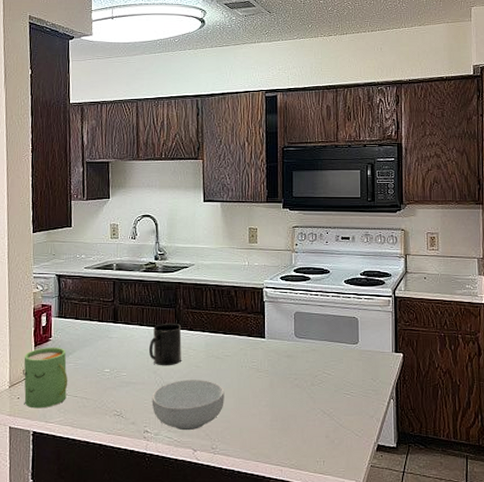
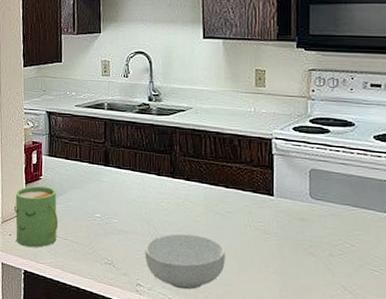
mug: present [149,323,182,366] -> none [142,170,178,218]

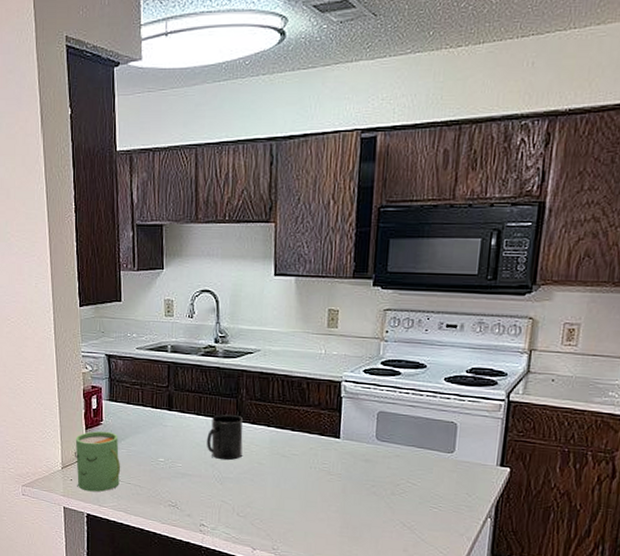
mug: none [142,170,178,218] -> present [207,414,243,461]
cereal bowl: present [144,233,226,290] -> none [209,476,289,529]

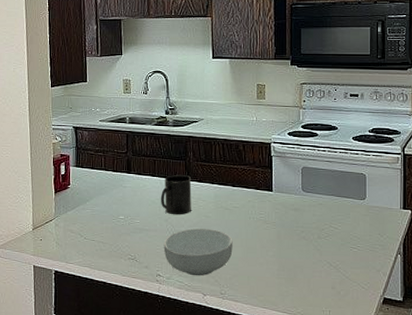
mug: present [75,431,121,492] -> none [45,194,86,250]
cereal bowl: none [209,476,289,529] -> present [163,228,233,276]

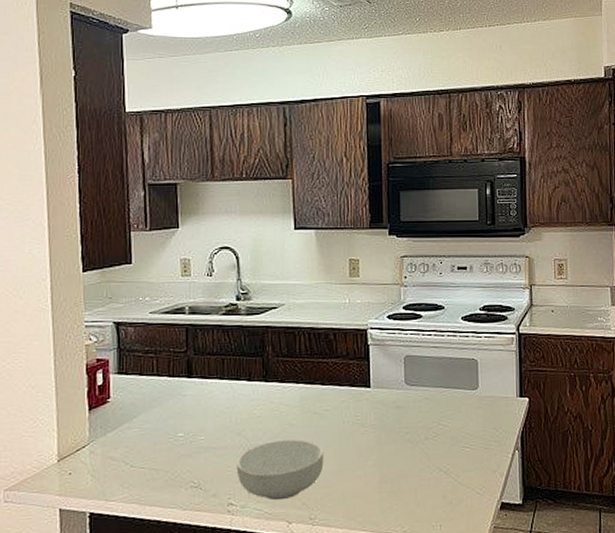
mug: present [161,174,192,215] -> none [232,374,271,426]

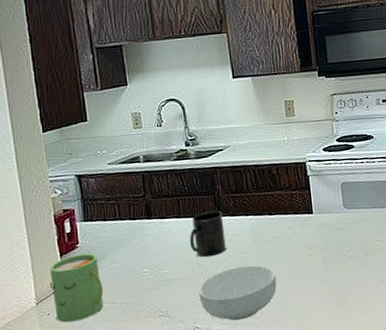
mug: none [75,409,133,485] -> present [49,253,104,323]
mug: none [232,374,271,426] -> present [190,211,226,258]

